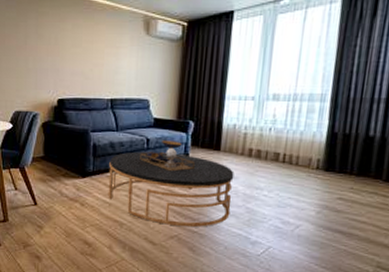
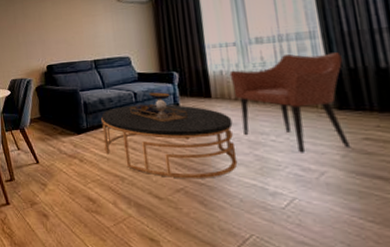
armchair: none [241,113,342,208] -> present [229,52,351,153]

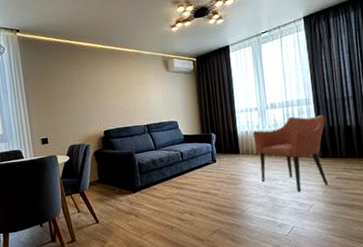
coffee table: present [101,92,238,179] -> none [153,151,257,222]

